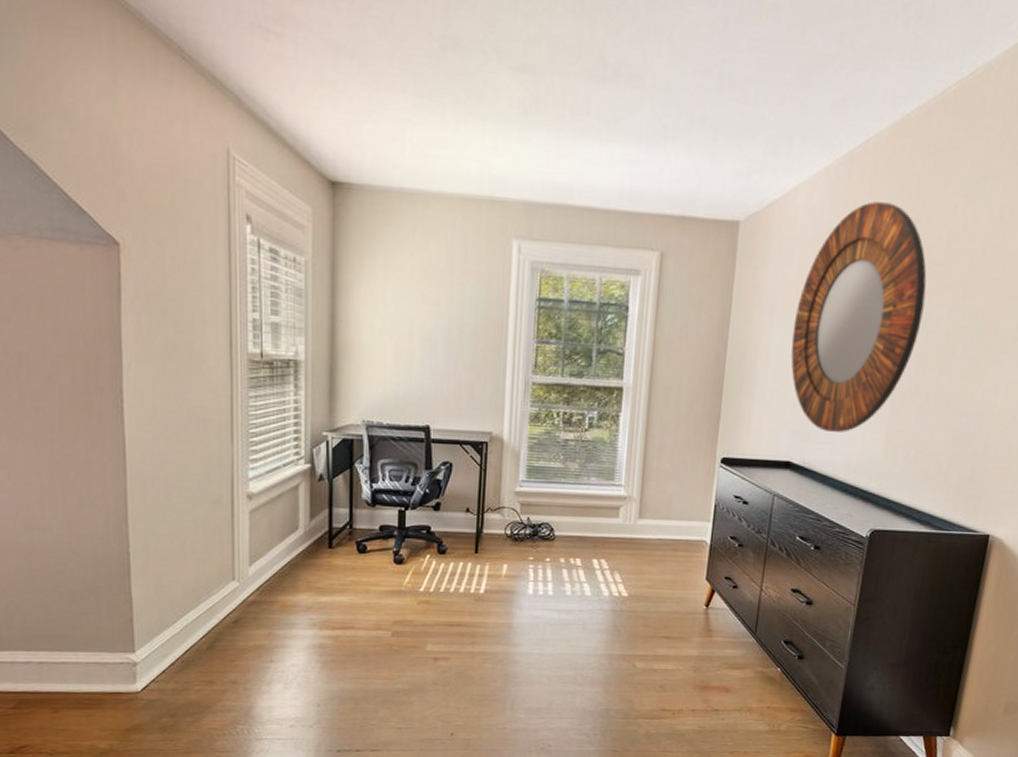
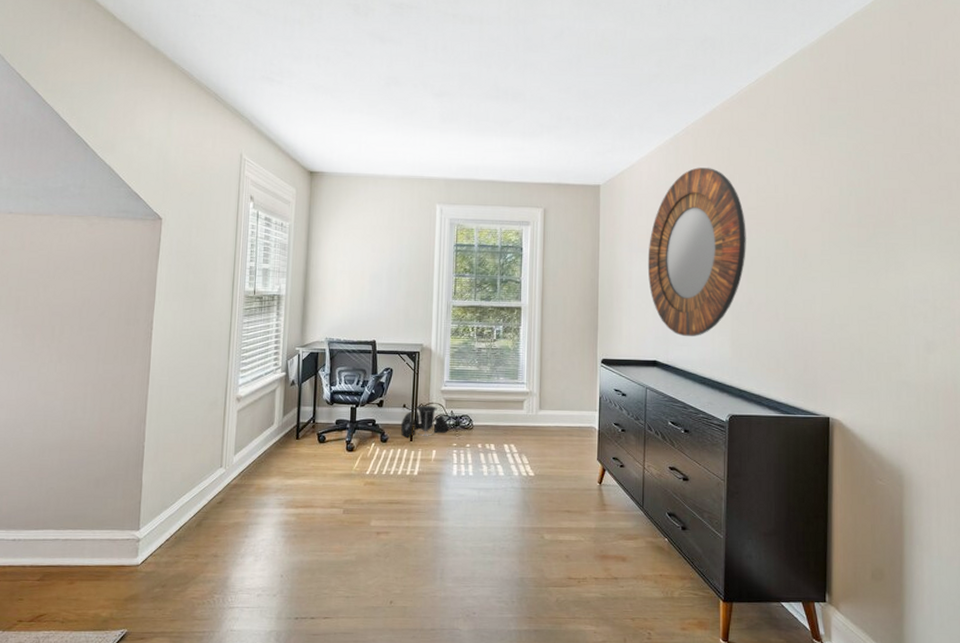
trash can: none [462,509,524,549] -> present [400,405,449,438]

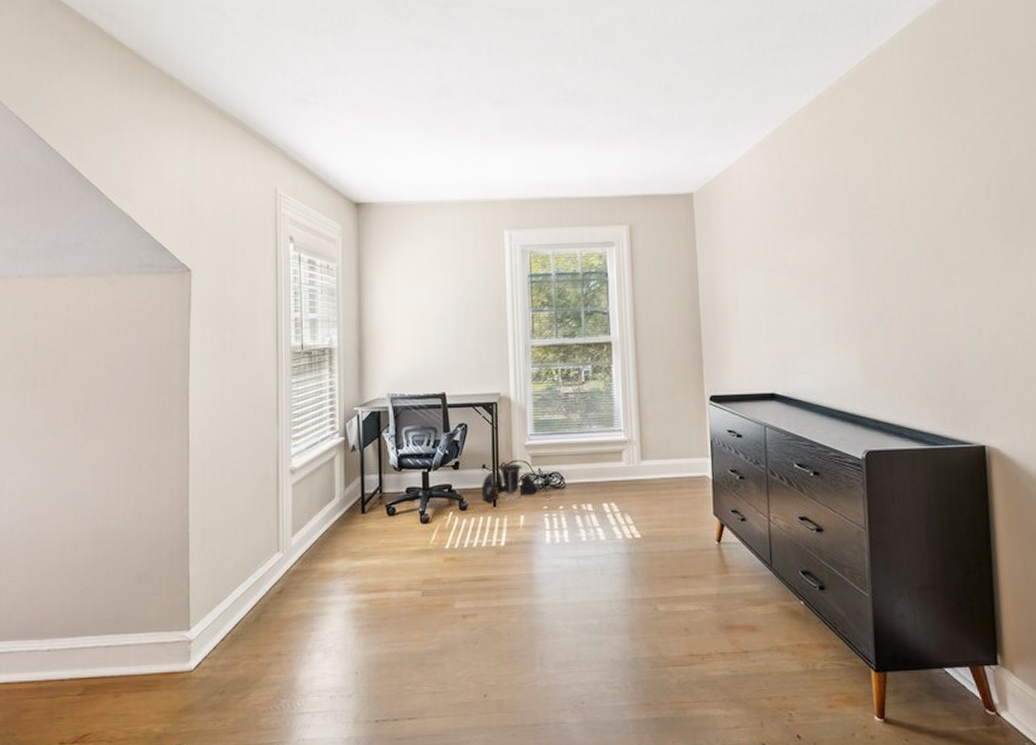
home mirror: present [647,167,746,336] -> none [755,163,871,362]

